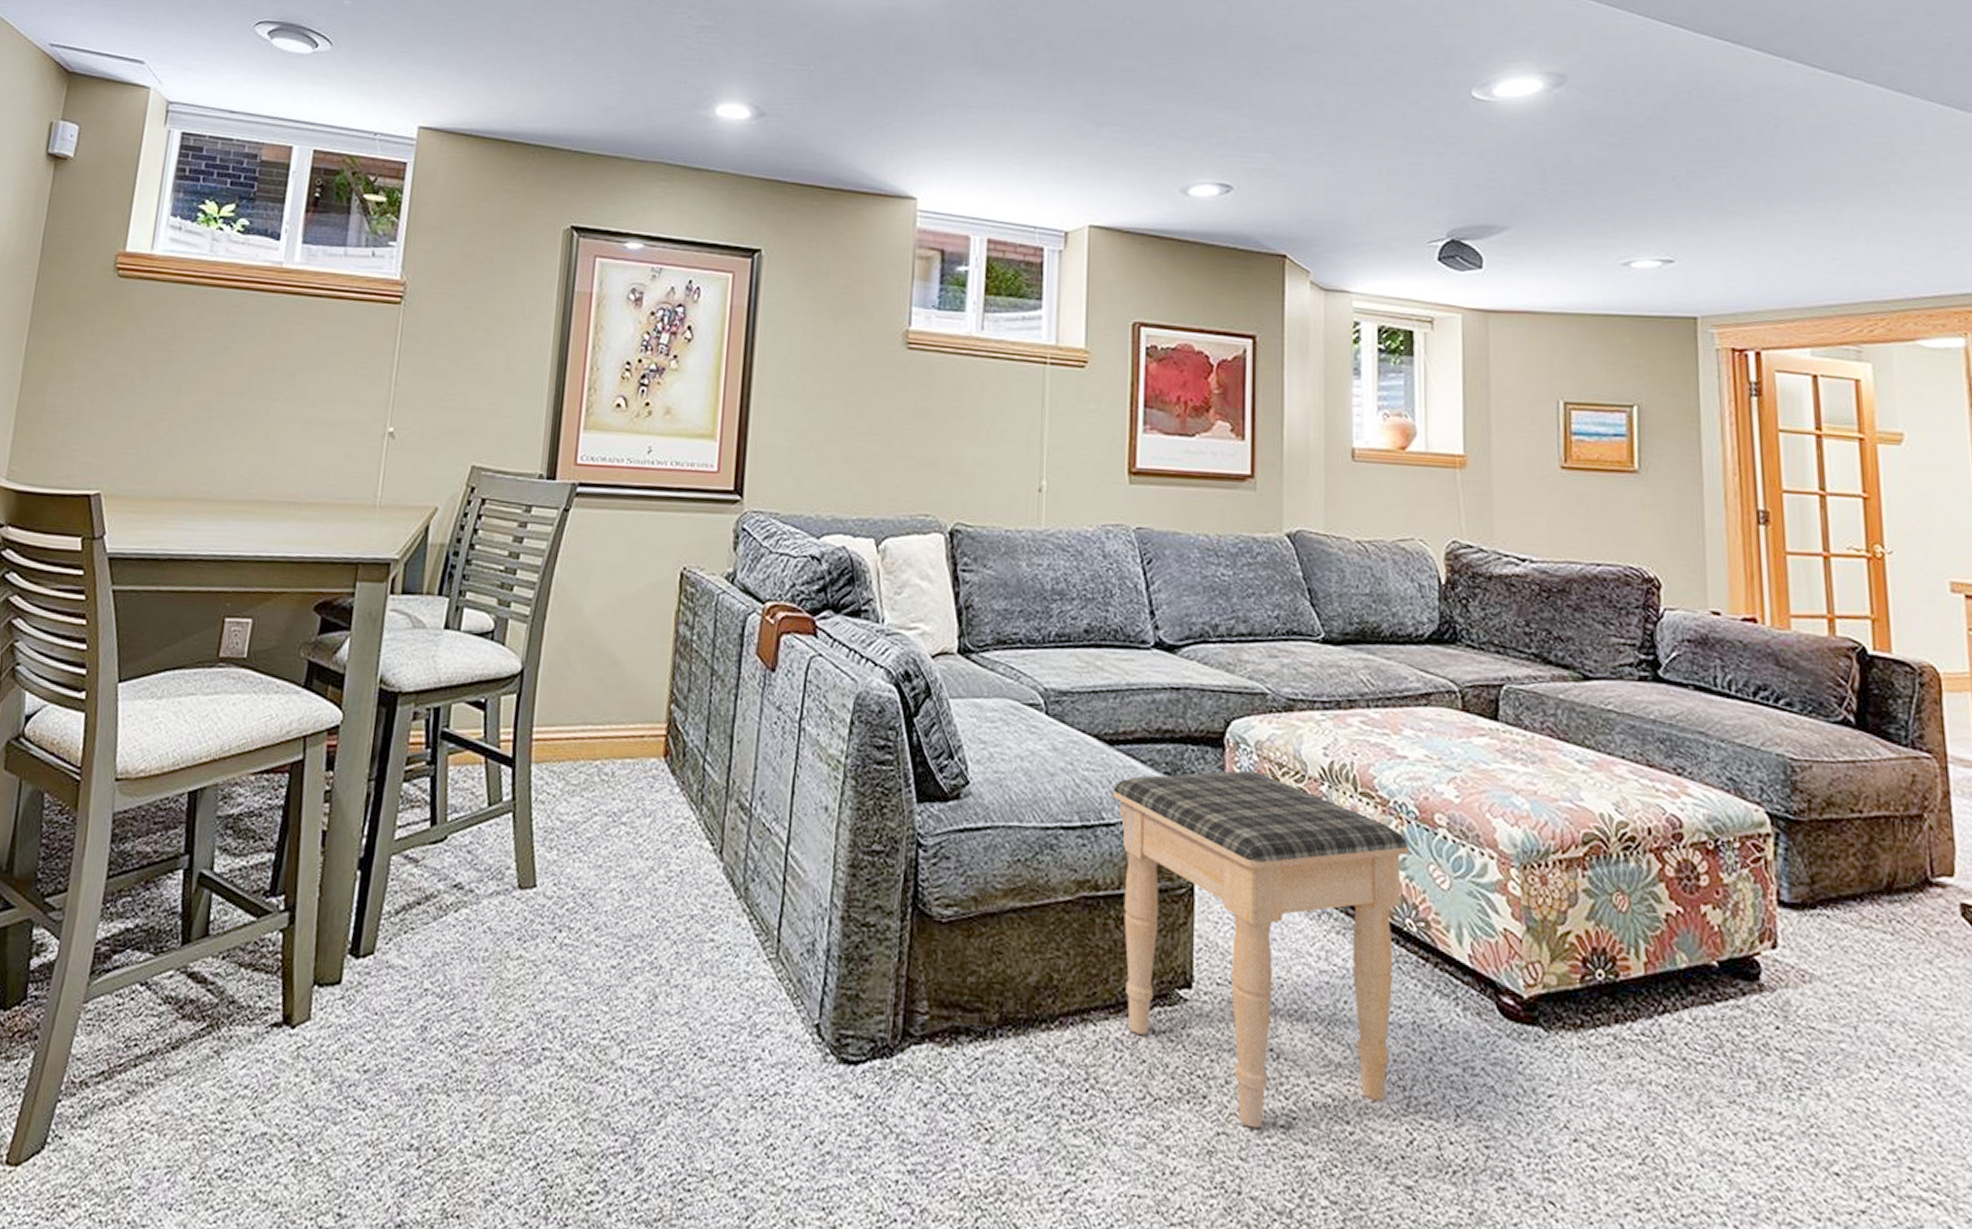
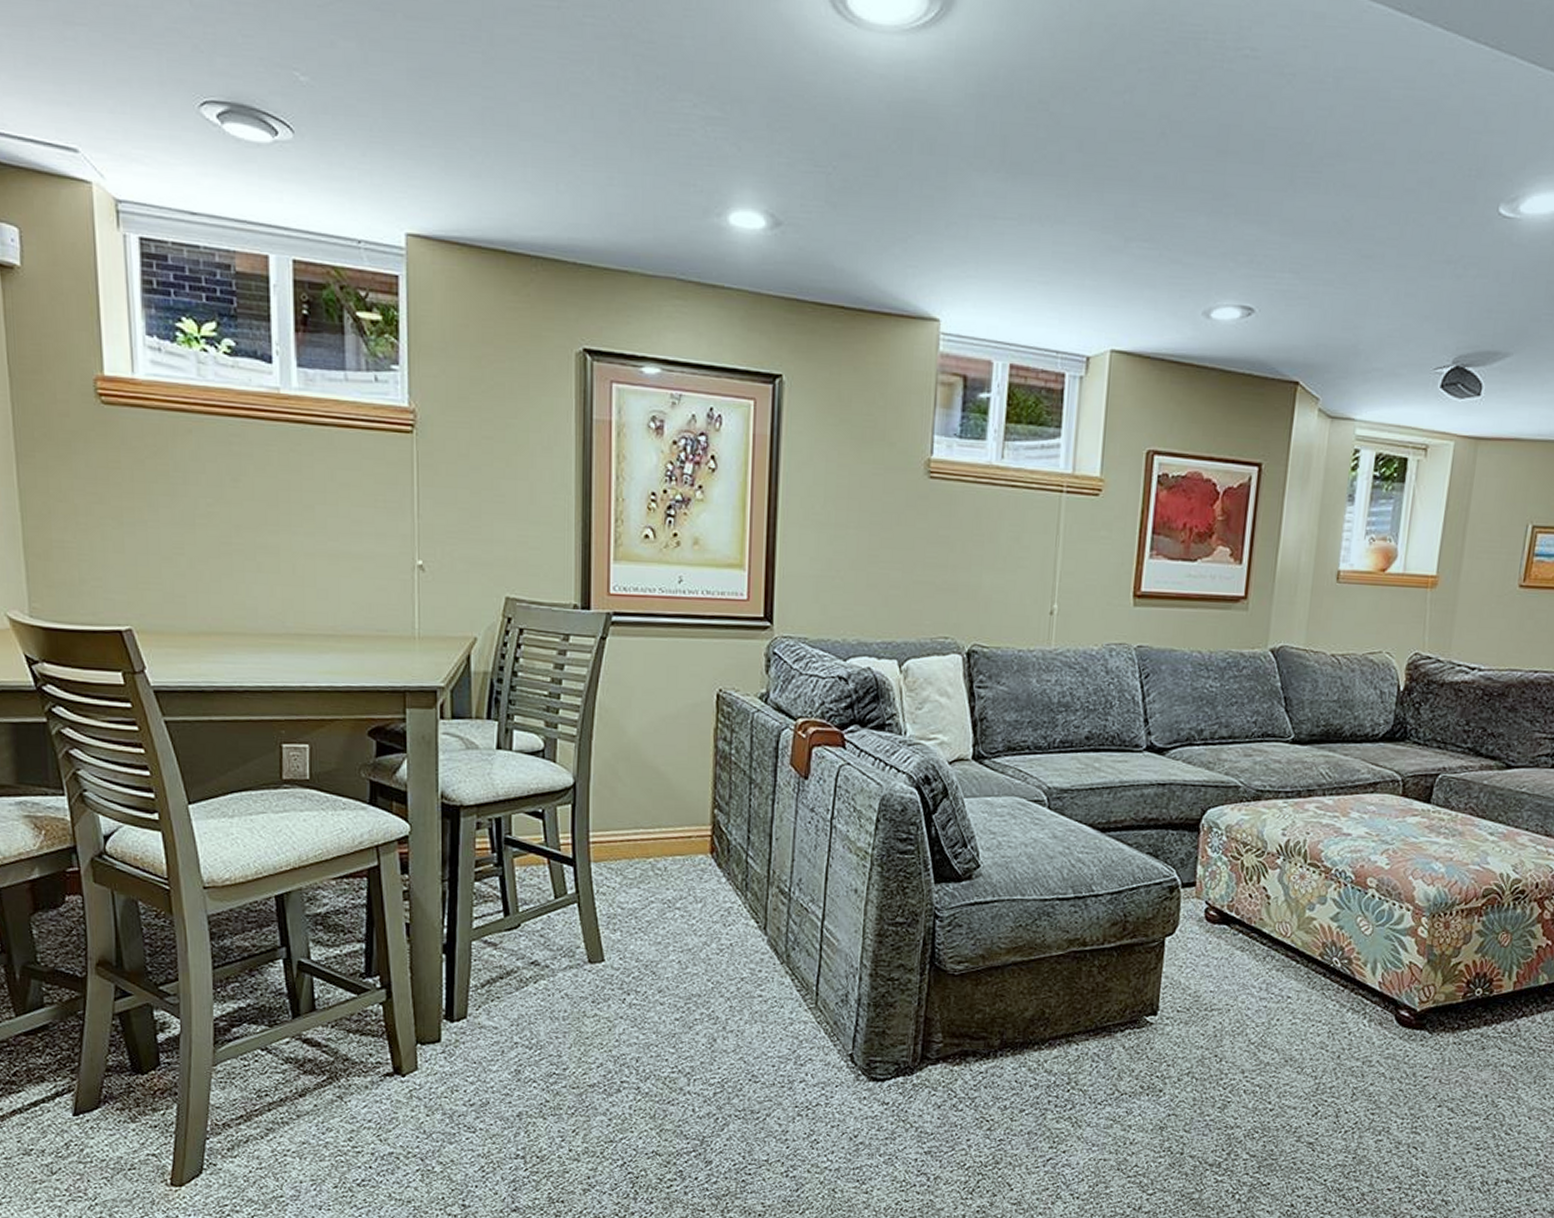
footstool: present [1113,770,1409,1129] -> none [1102,849,1343,1110]

